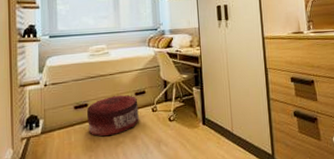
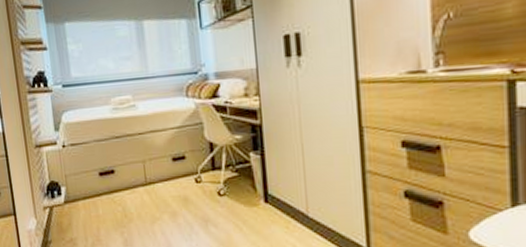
pouf: present [87,94,139,137] -> none [114,159,179,211]

